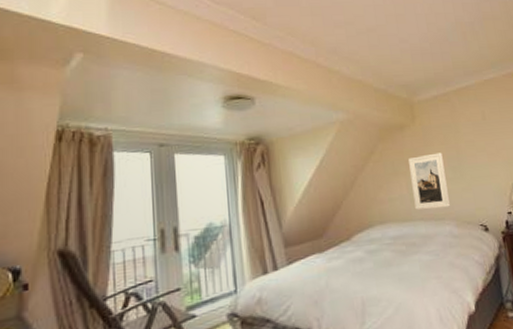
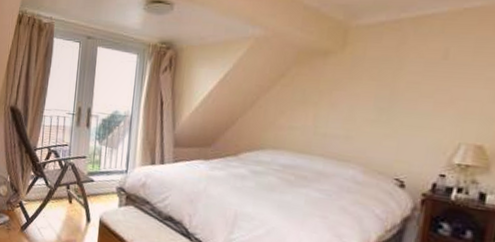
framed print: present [408,152,450,210] -> none [317,88,370,151]

